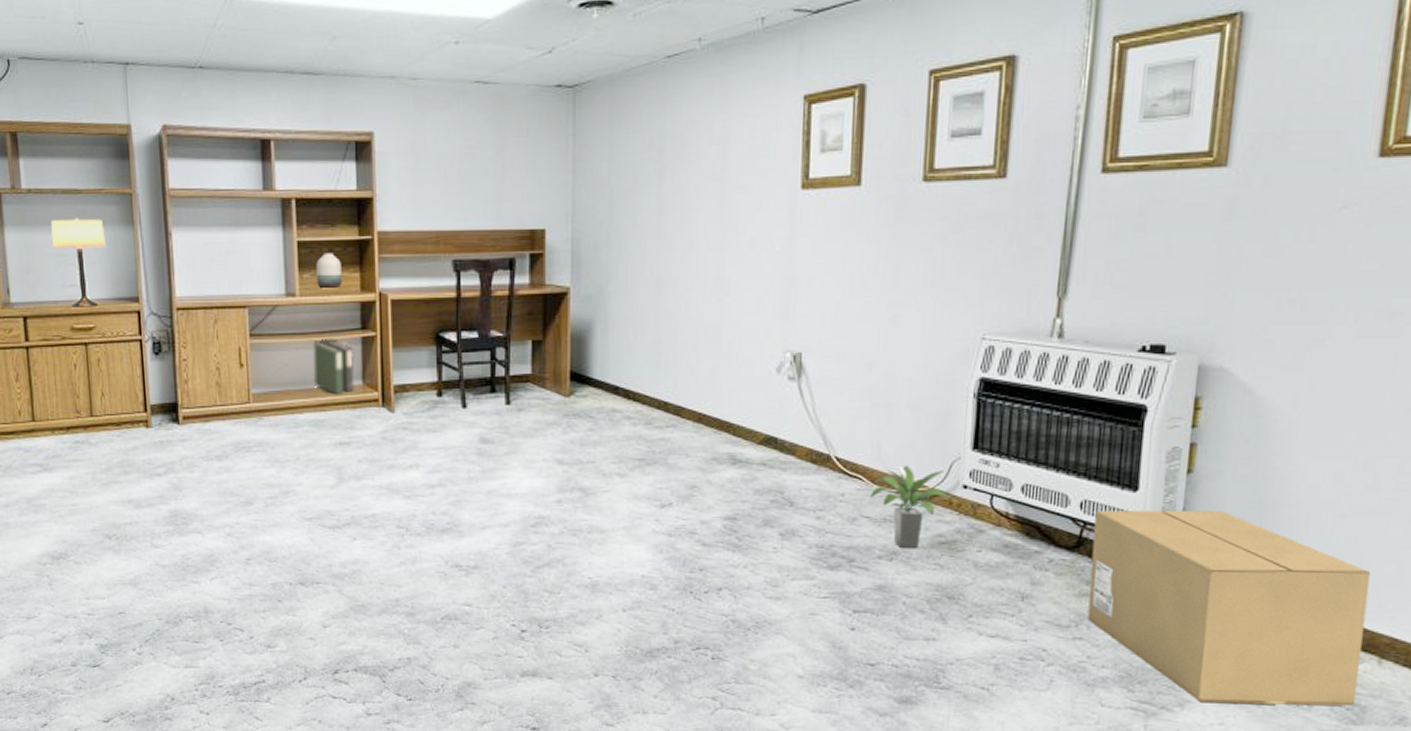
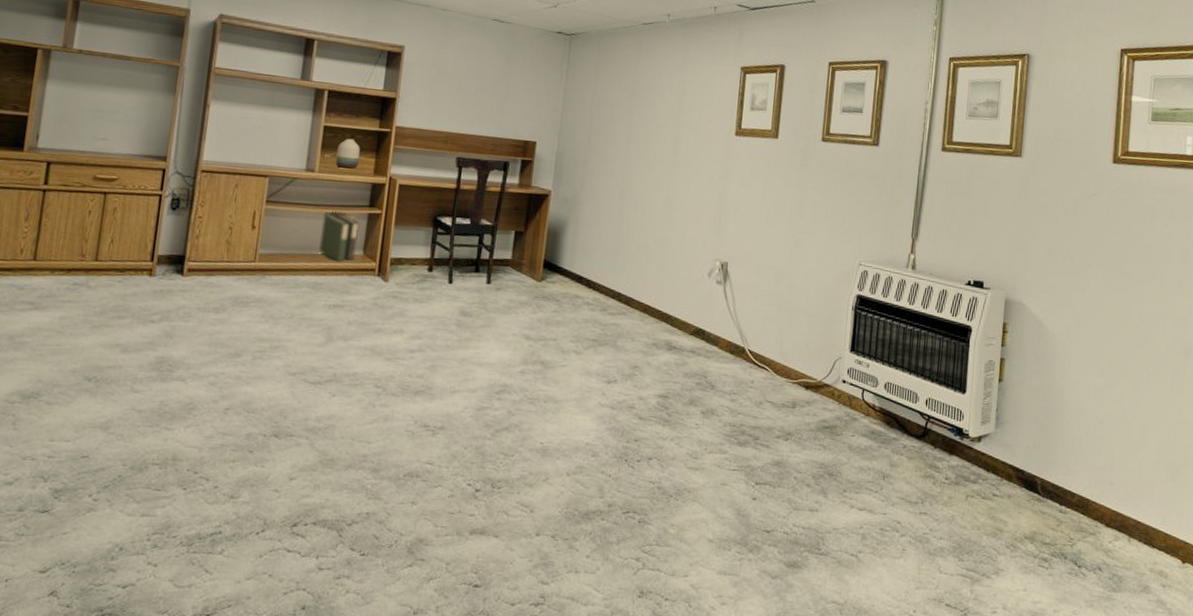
table lamp: present [51,218,106,308] -> none [92,79,146,161]
potted plant: present [871,465,950,549] -> none [774,360,833,431]
box: present [1087,510,1371,706] -> none [930,407,1121,576]

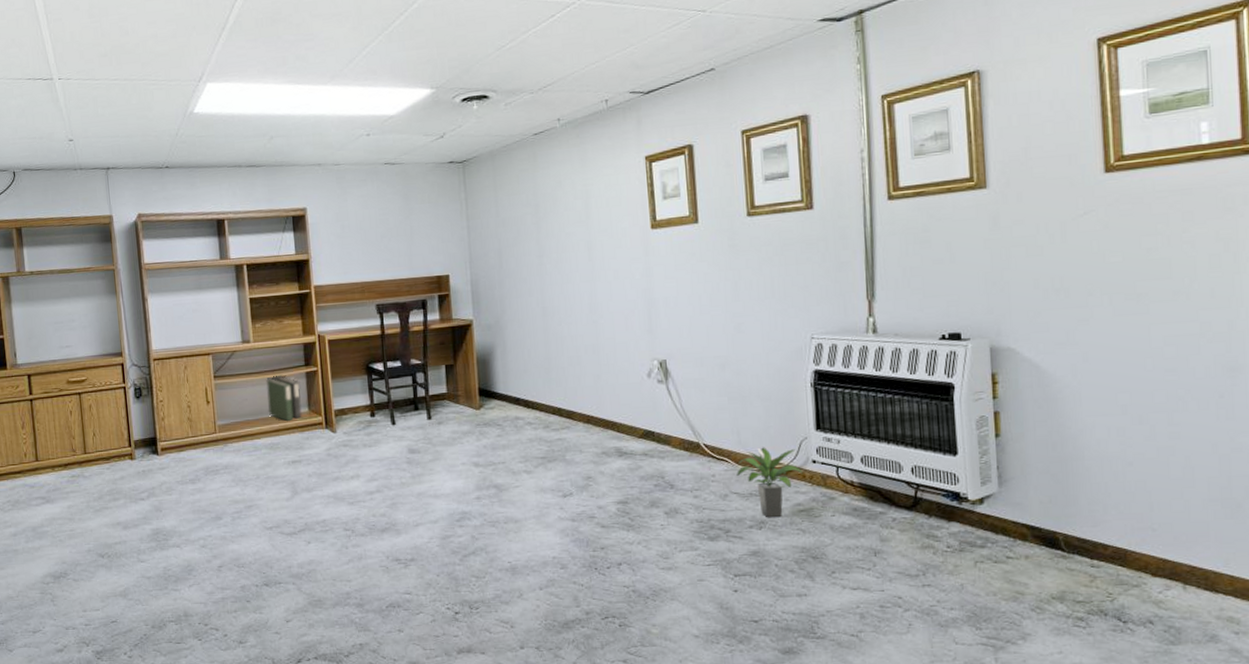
vase: present [335,138,360,170] -> none [265,305,287,335]
potted plant: none [774,360,833,431] -> present [737,447,803,518]

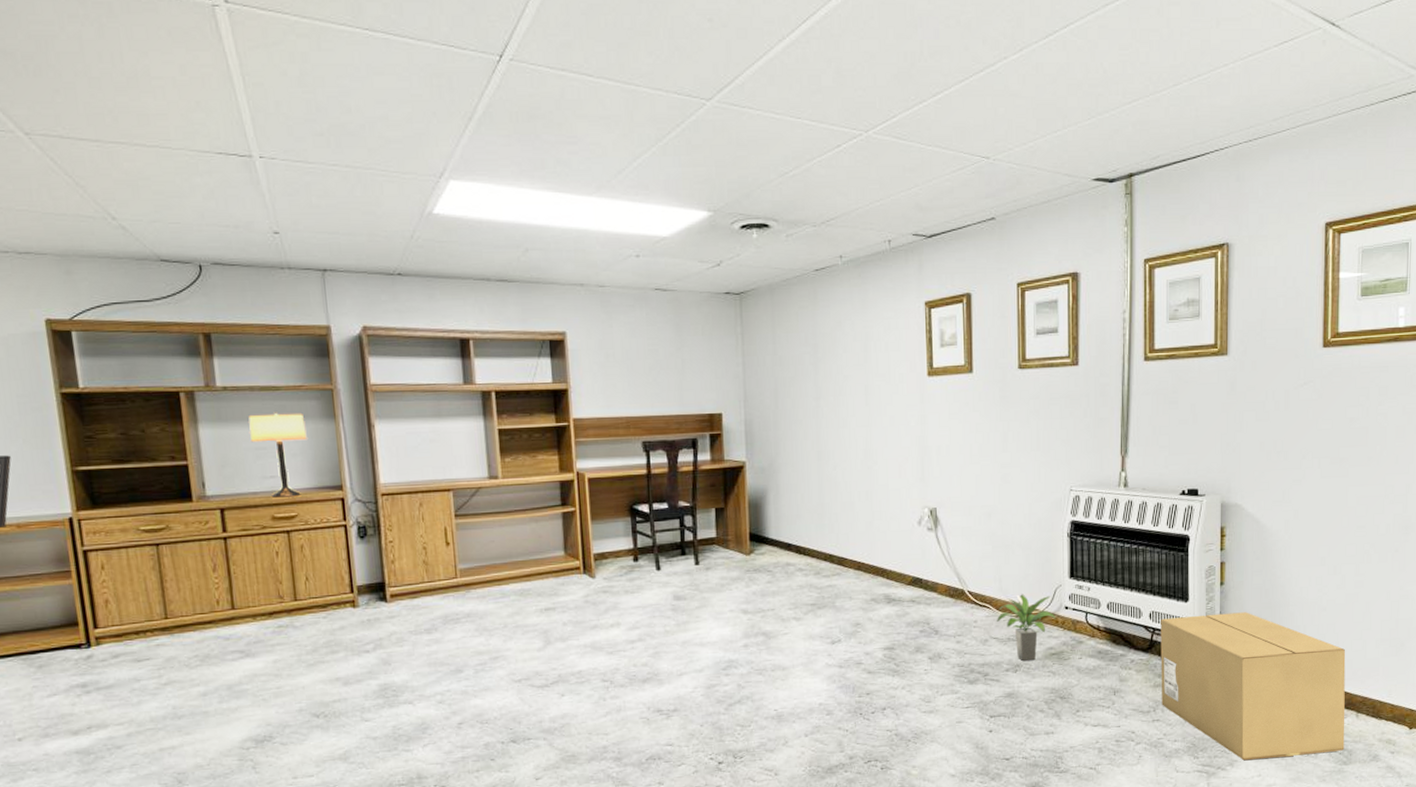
table lamp: none [49,292,94,365] -> present [248,413,307,498]
binder: present [266,376,302,422] -> none [517,517,557,566]
box: none [925,467,1170,635] -> present [1161,612,1346,761]

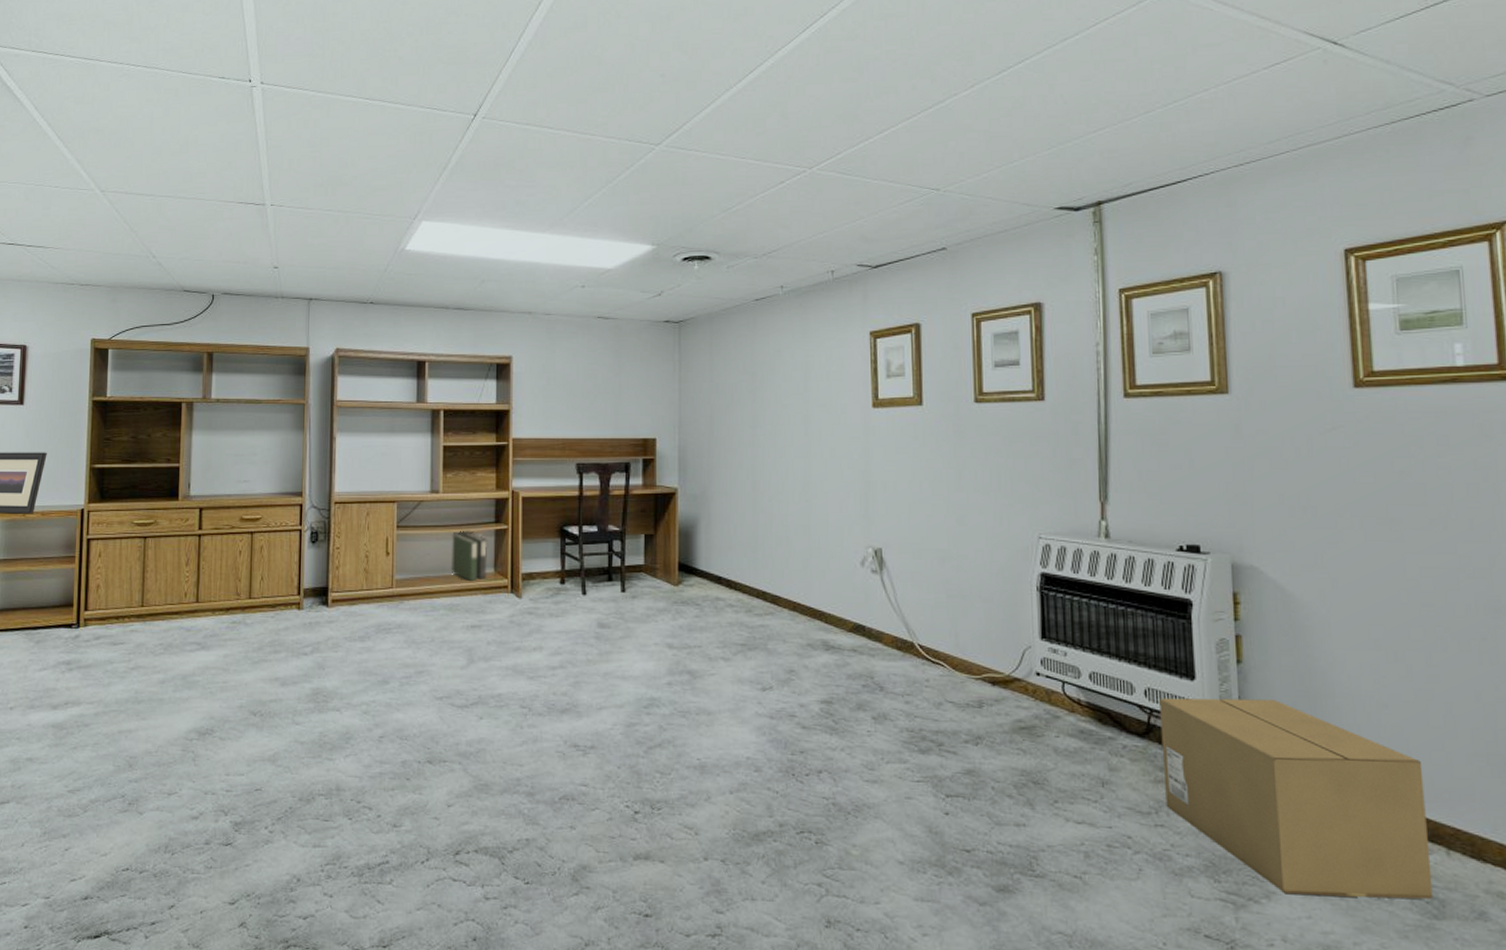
table lamp: present [248,413,307,498] -> none [232,424,278,501]
binder: none [517,517,557,566] -> present [452,532,488,582]
potted plant: present [997,594,1056,661] -> none [953,653,1025,734]

